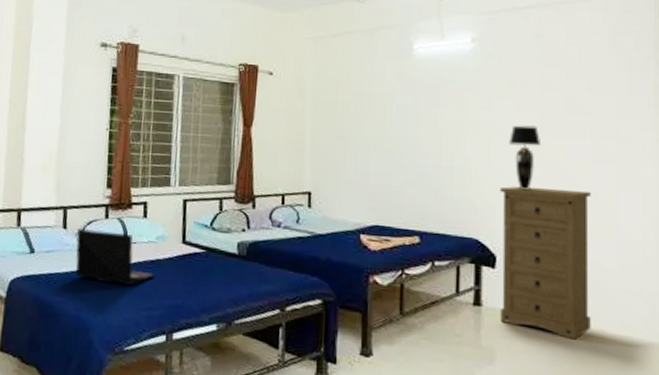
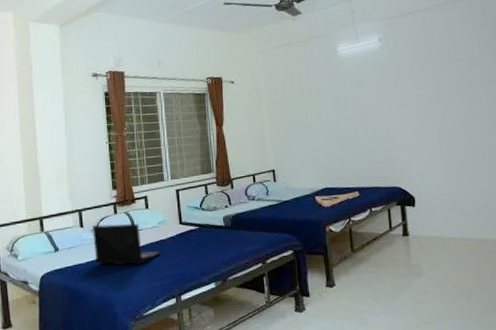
dresser: present [499,186,591,340] -> none [411,141,485,249]
table lamp: present [509,125,542,191] -> none [414,98,437,147]

